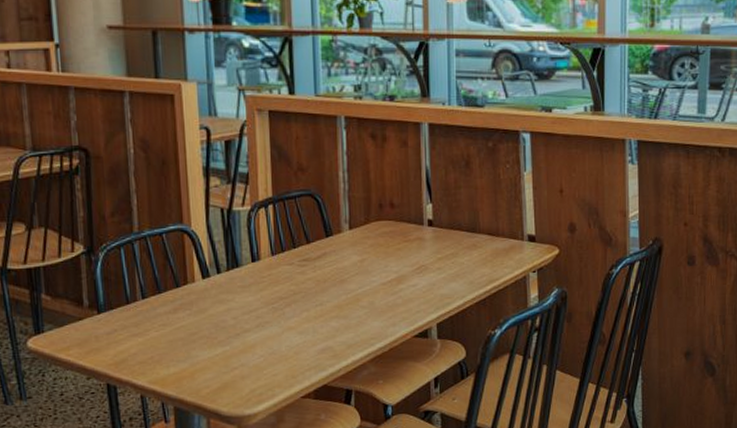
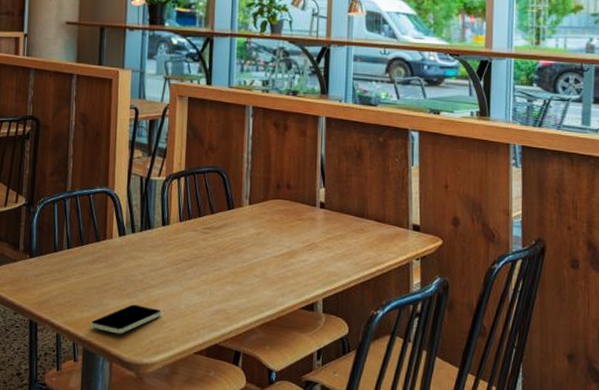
smartphone: none [179,353,261,387] -> present [90,304,162,334]

